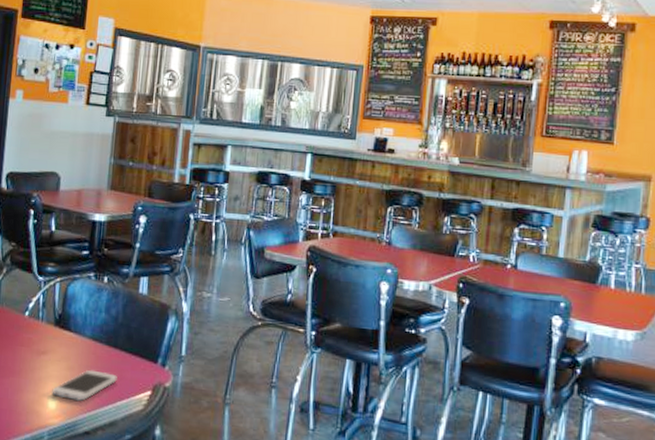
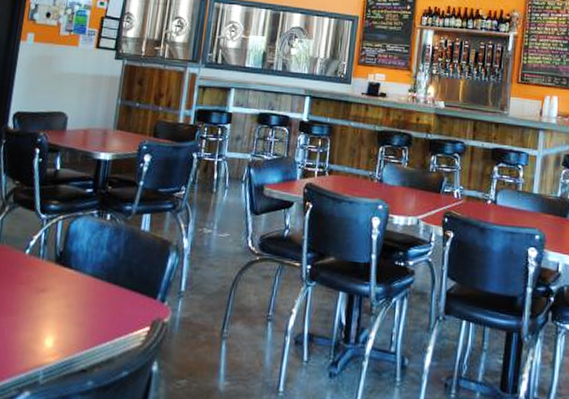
smartphone: present [52,369,117,402] -> none [49,306,116,339]

